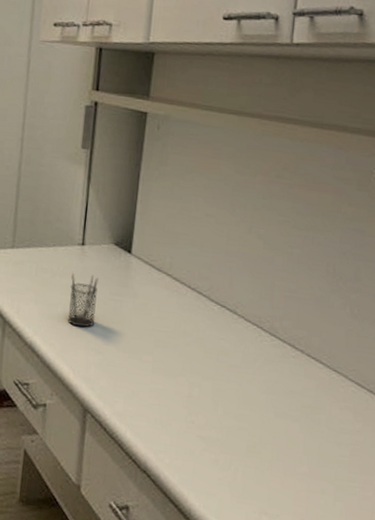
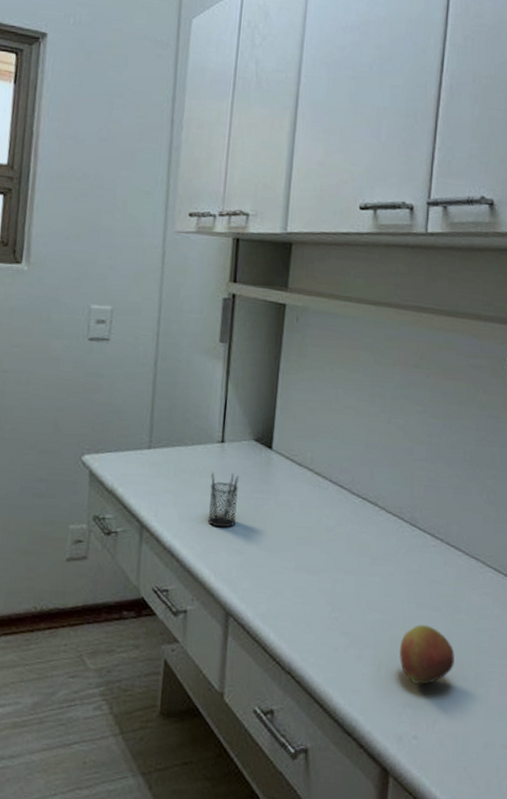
apple: none [256,434,313,494] -> present [399,625,455,685]

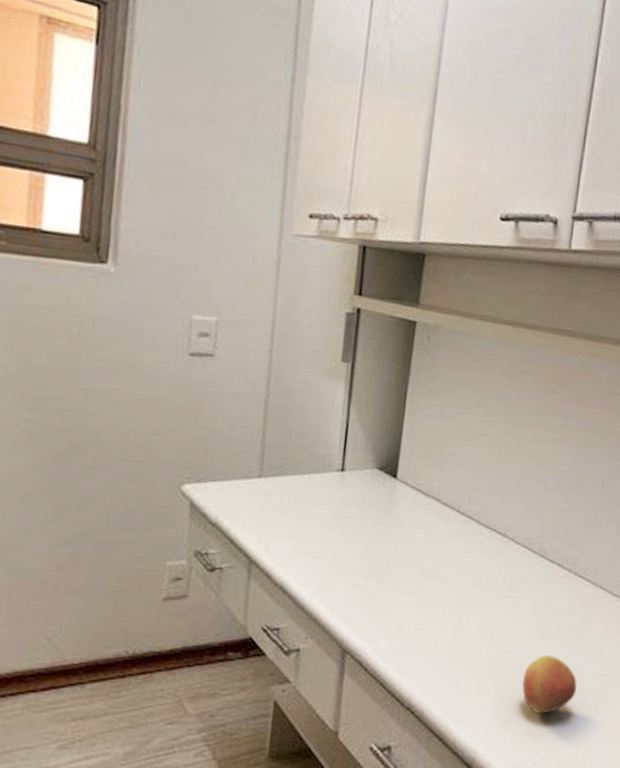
pencil holder: present [207,471,239,528] -> none [324,502,360,562]

